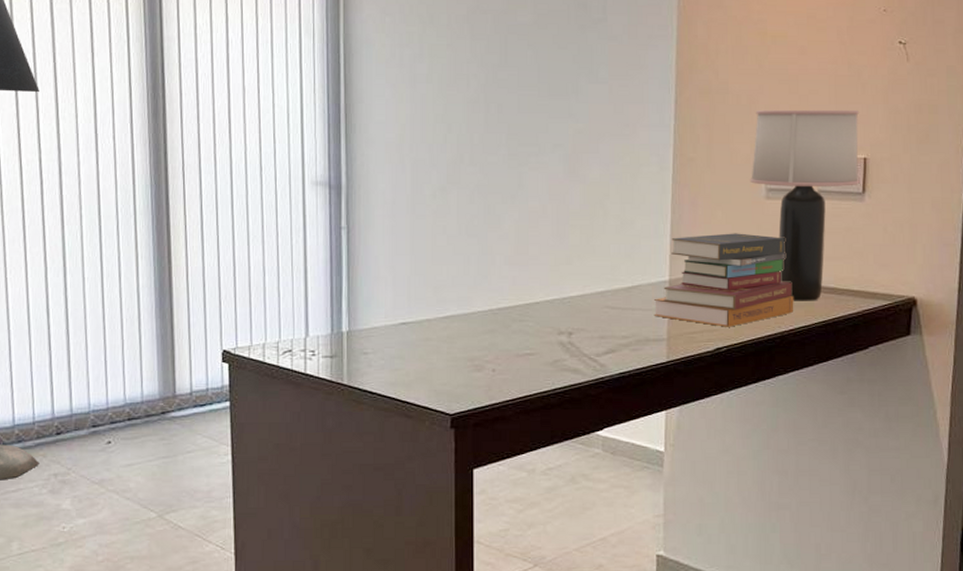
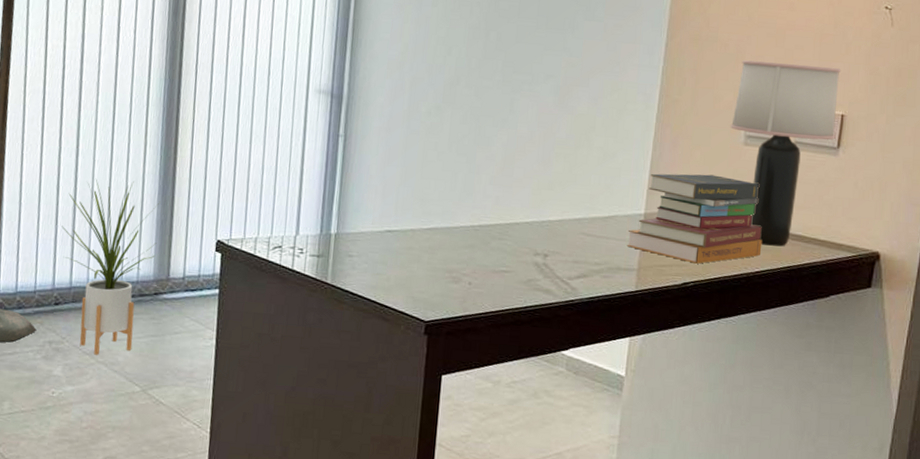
house plant: none [56,296,159,484] -> present [62,178,160,355]

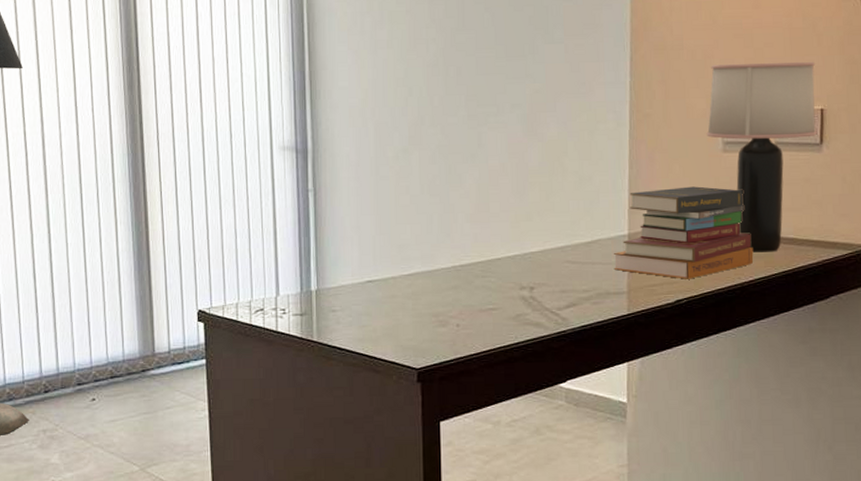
house plant: present [62,178,160,355] -> none [42,260,138,439]

